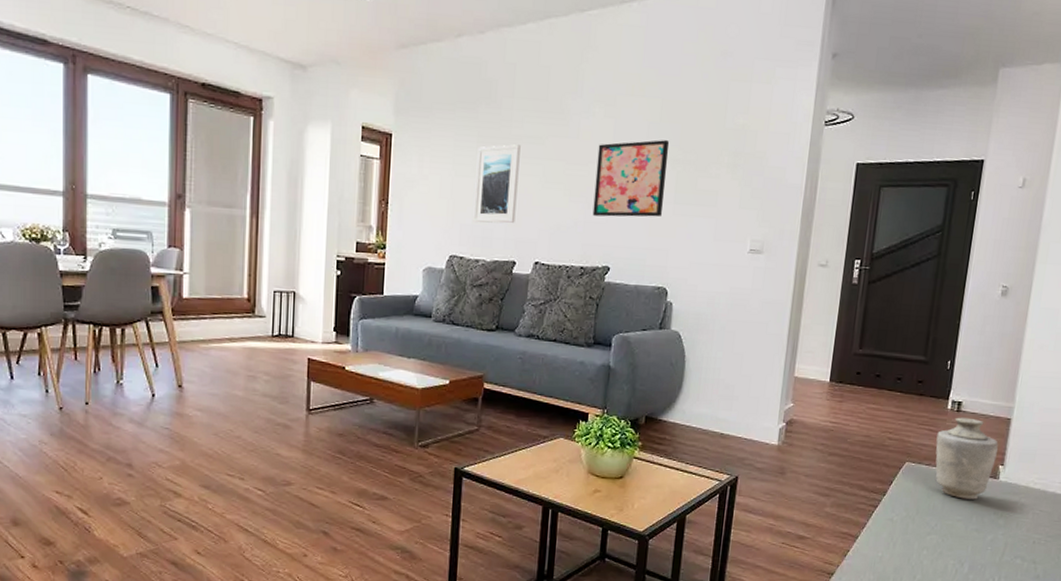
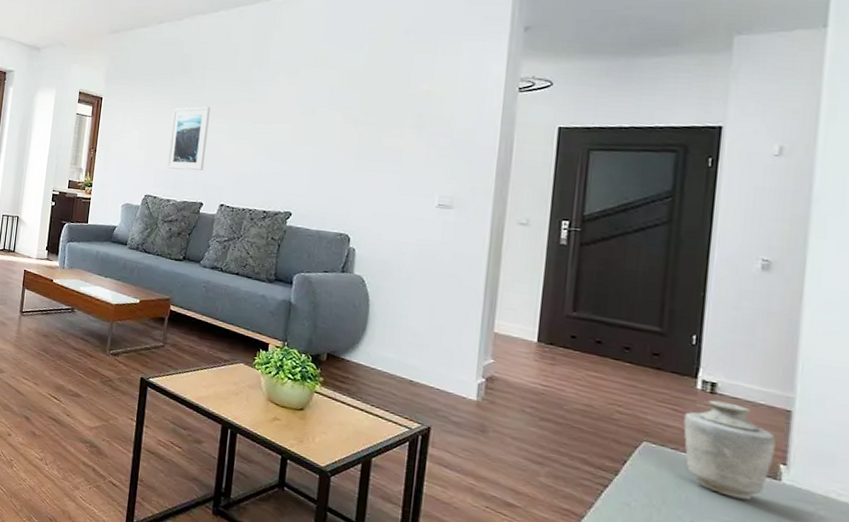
wall art: present [592,140,670,217] -> none [275,103,352,171]

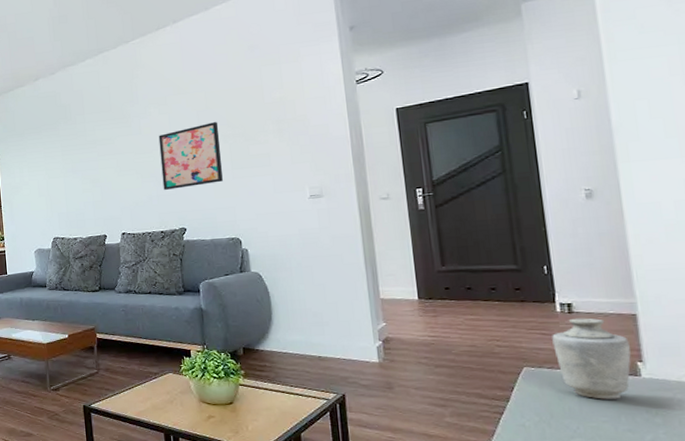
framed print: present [166,106,210,171] -> none [63,147,101,211]
wall art: none [275,103,352,171] -> present [158,122,223,190]

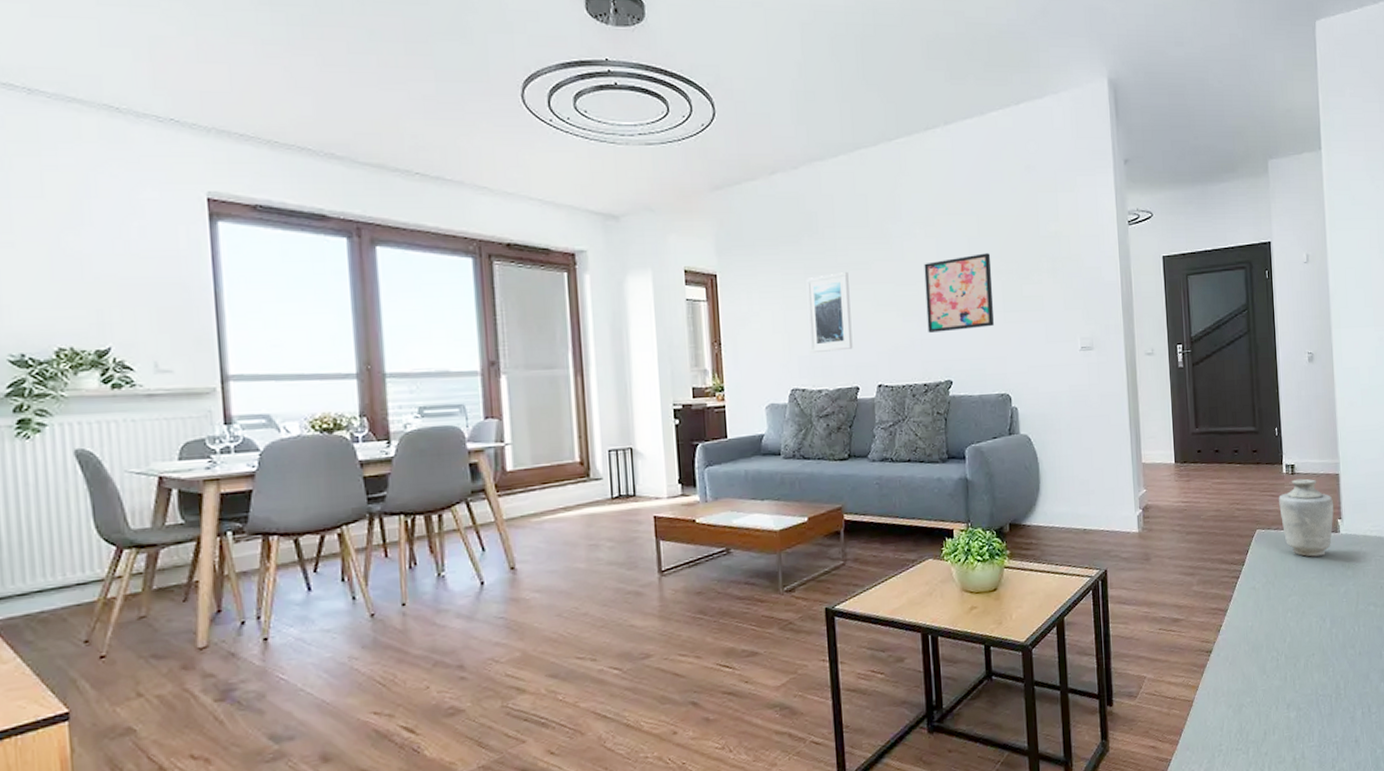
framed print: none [63,147,101,211] -> present [806,272,853,354]

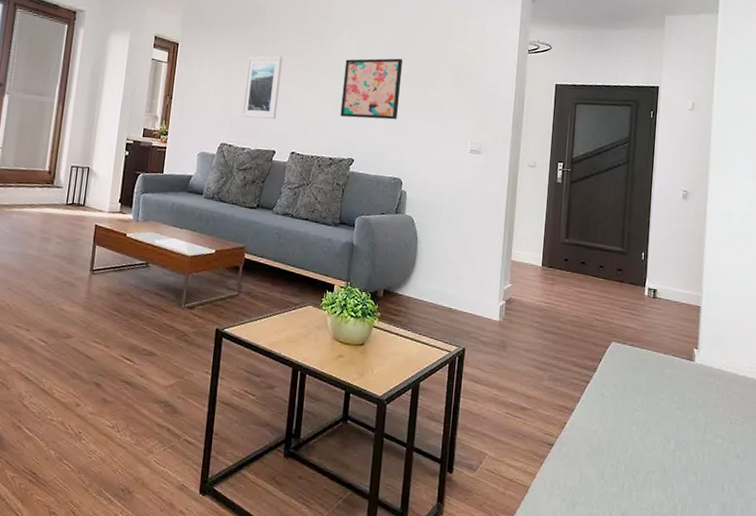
vase: present [1279,478,1334,557] -> none [637,303,691,380]

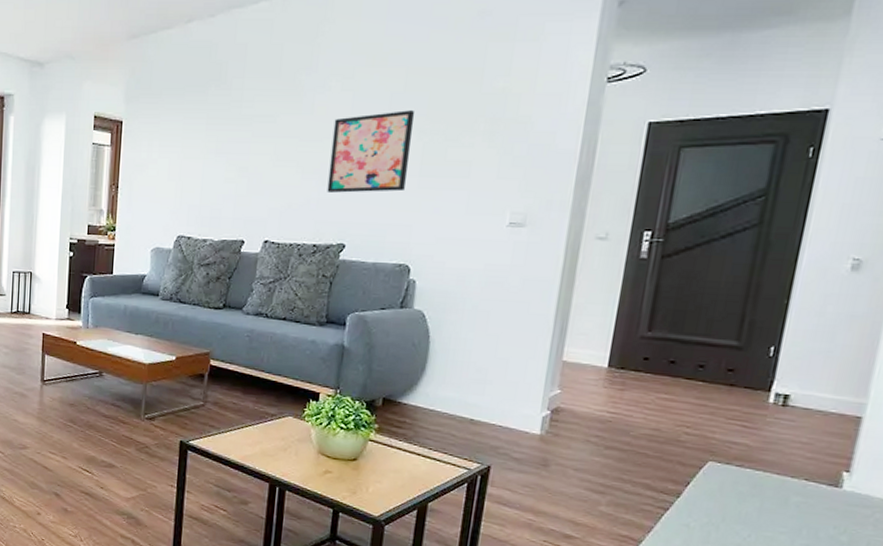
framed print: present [241,56,283,119] -> none [201,124,251,204]

